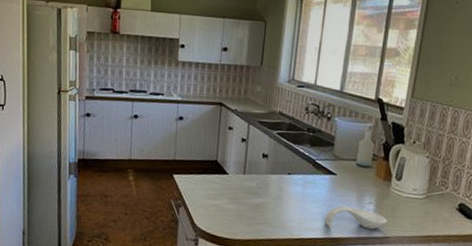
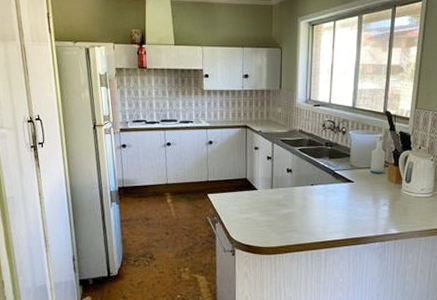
spoon rest: present [323,205,388,230] -> none [345,209,400,229]

